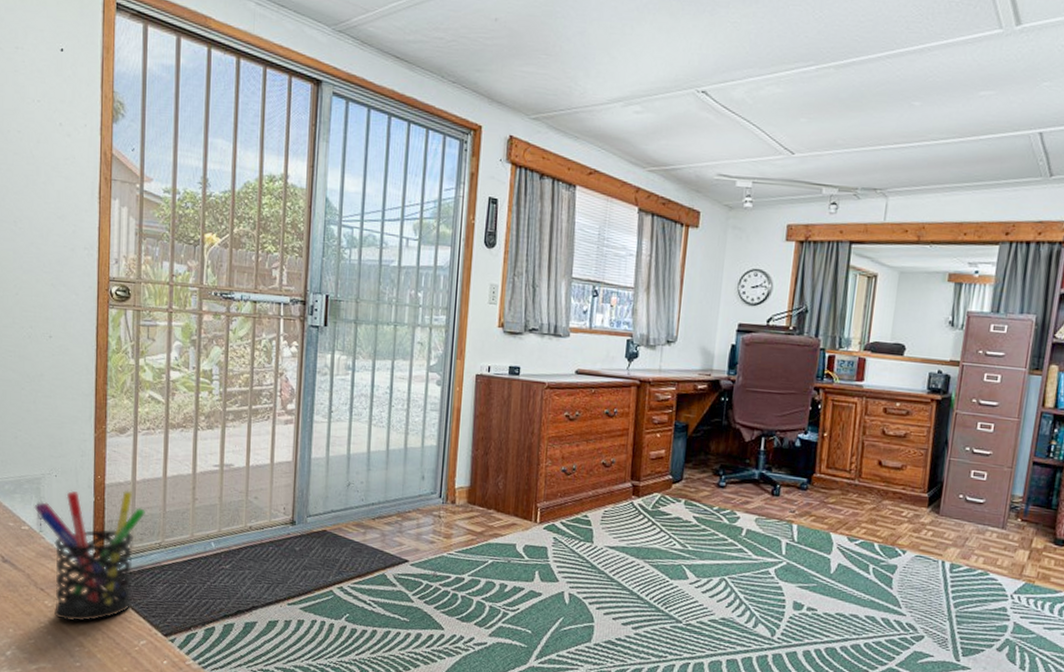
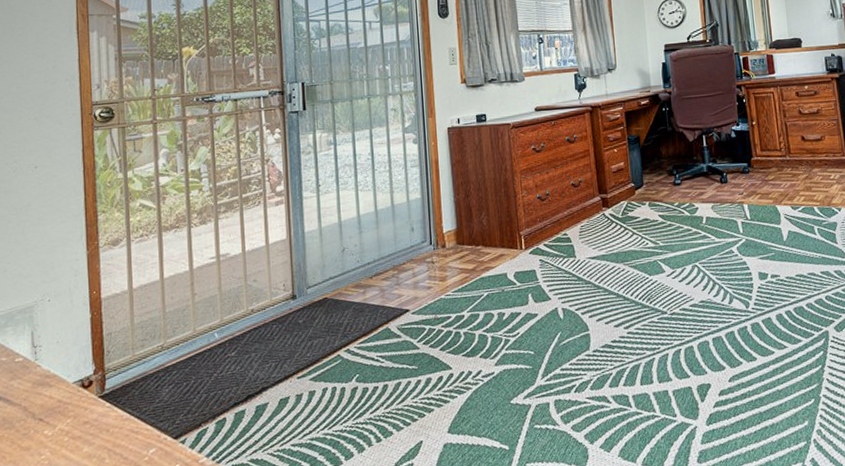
pen holder: present [34,490,145,622] -> none [28,299,145,447]

